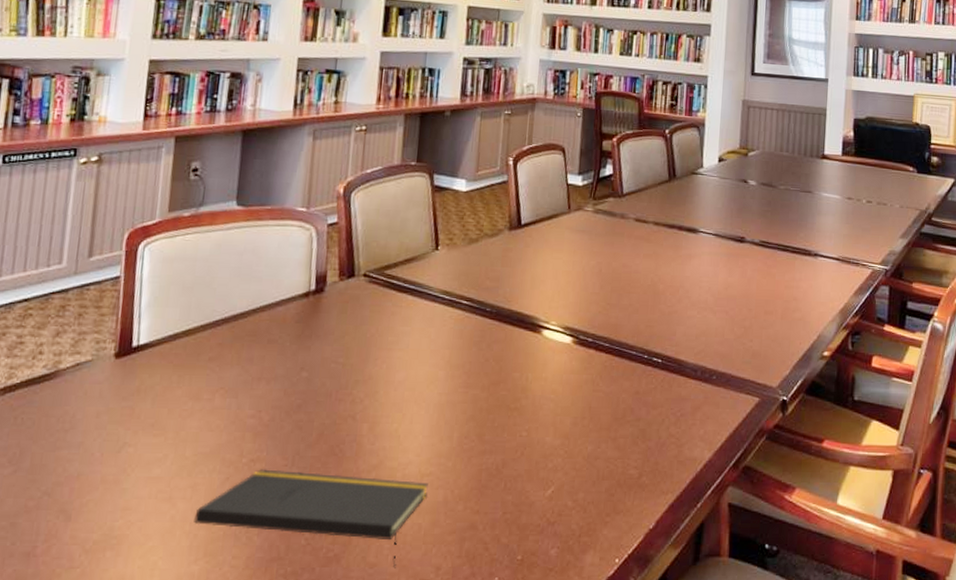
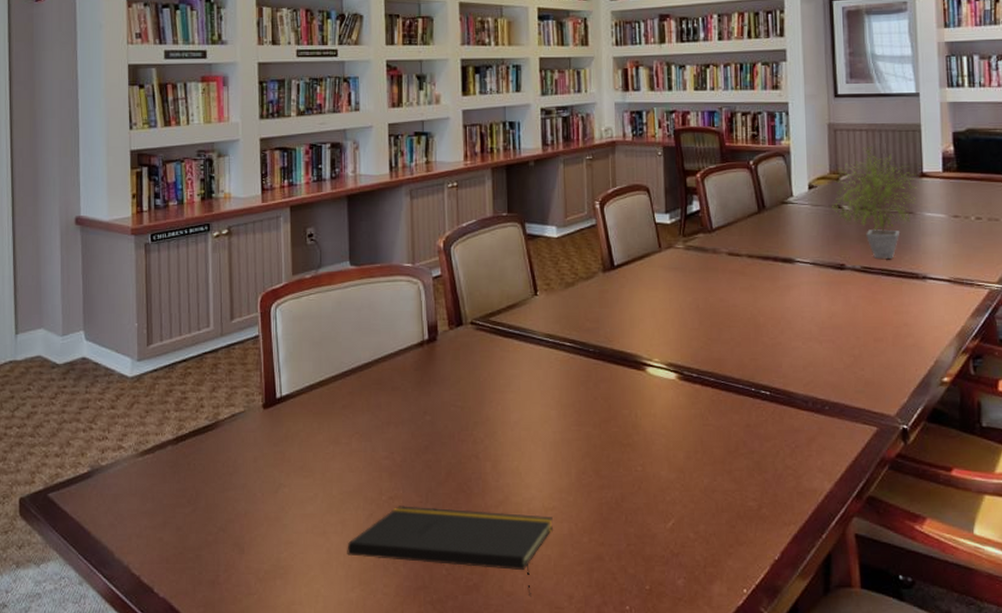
potted plant: none [737,125,818,235] -> present [831,146,917,259]

